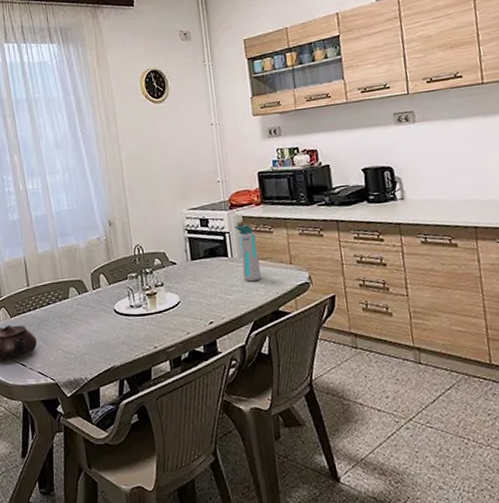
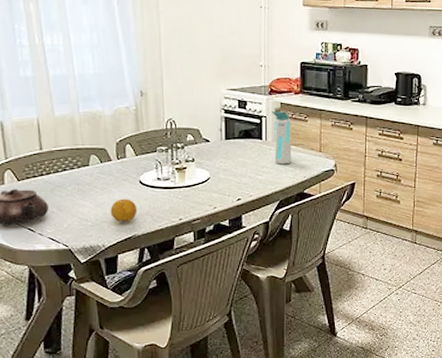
fruit: none [90,328,115,353] -> present [110,198,138,222]

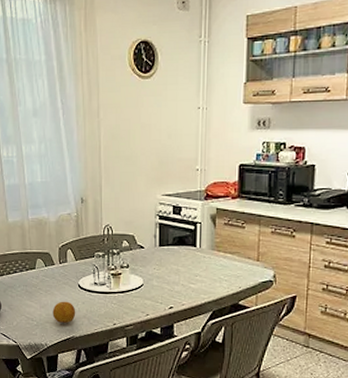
water bottle: present [272,110,292,165] -> none [207,216,228,274]

